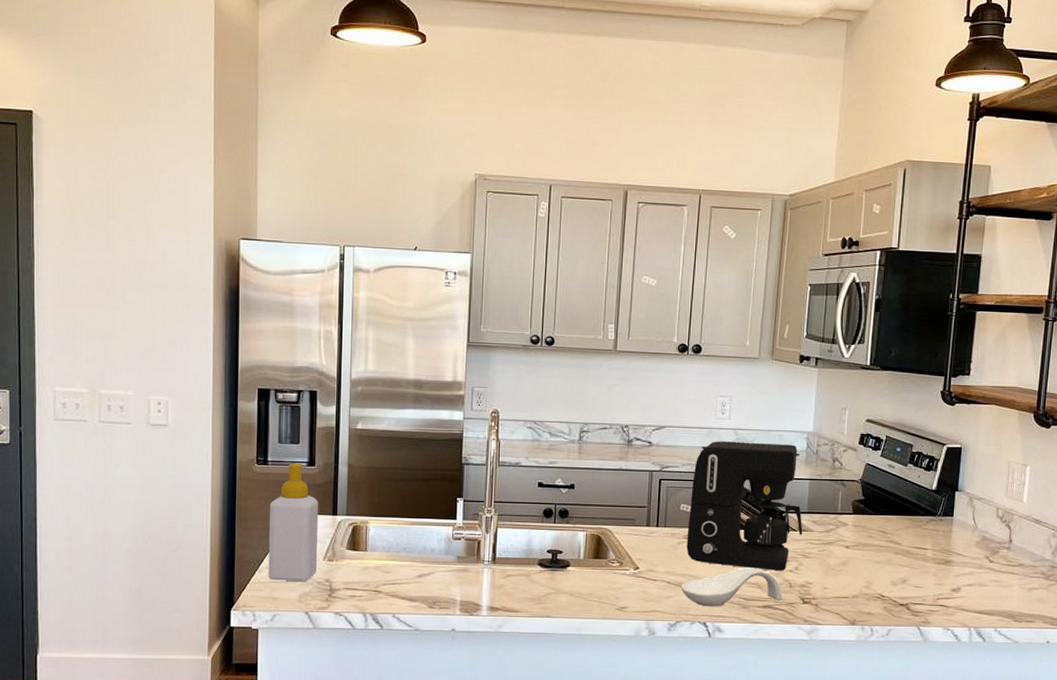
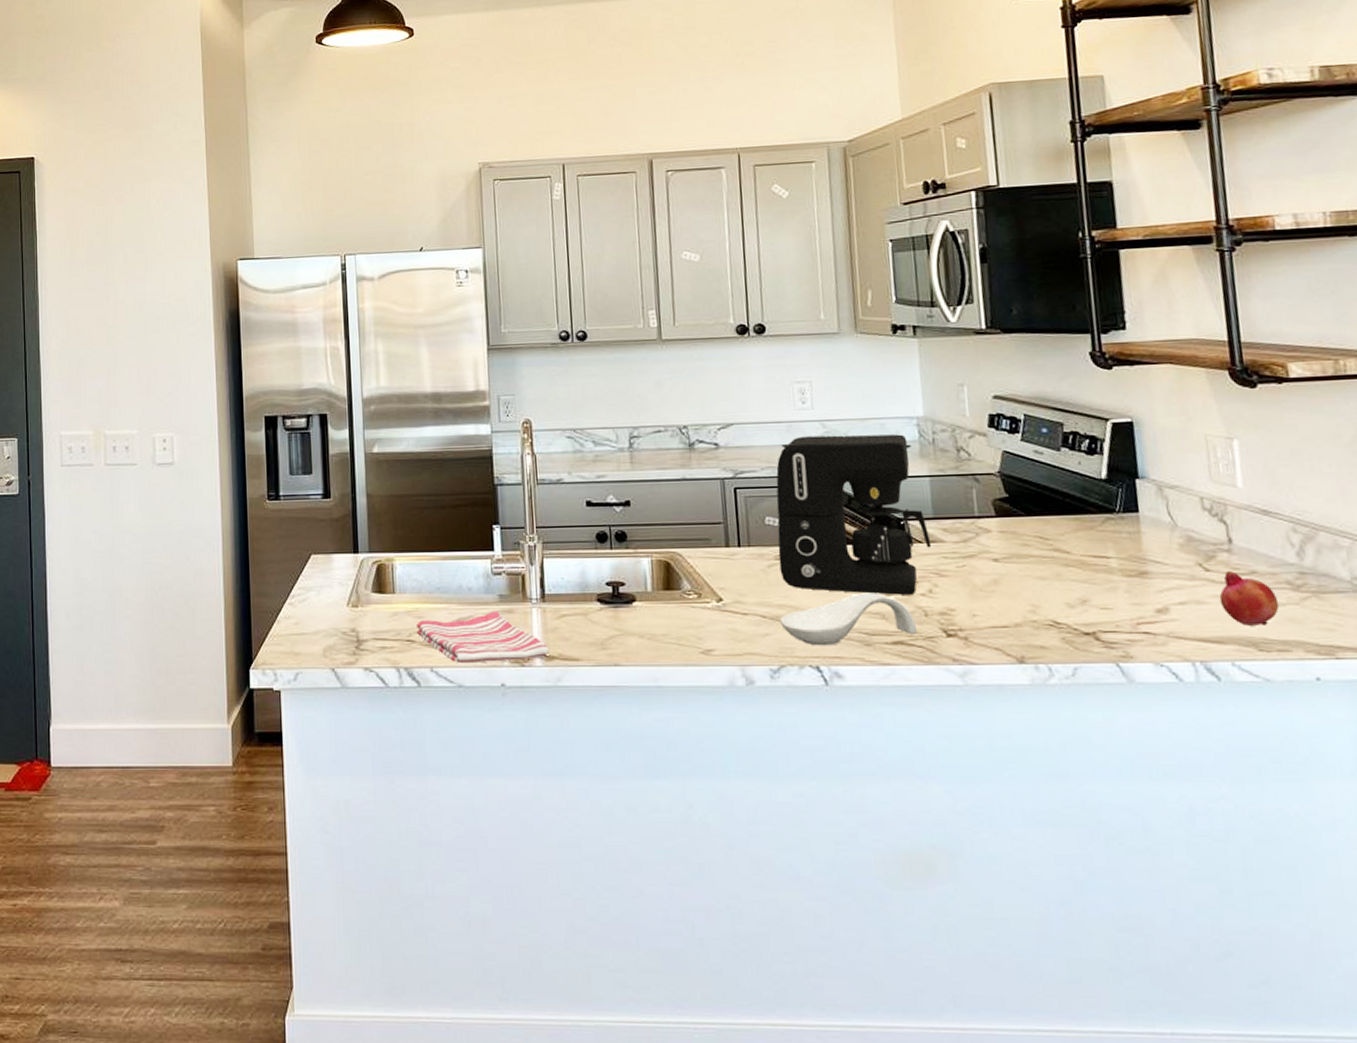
soap bottle: present [268,462,319,581] -> none [284,495,340,632]
dish towel: none [384,569,494,612] -> present [417,610,549,664]
fruit: none [995,563,1034,603] -> present [1219,571,1280,626]

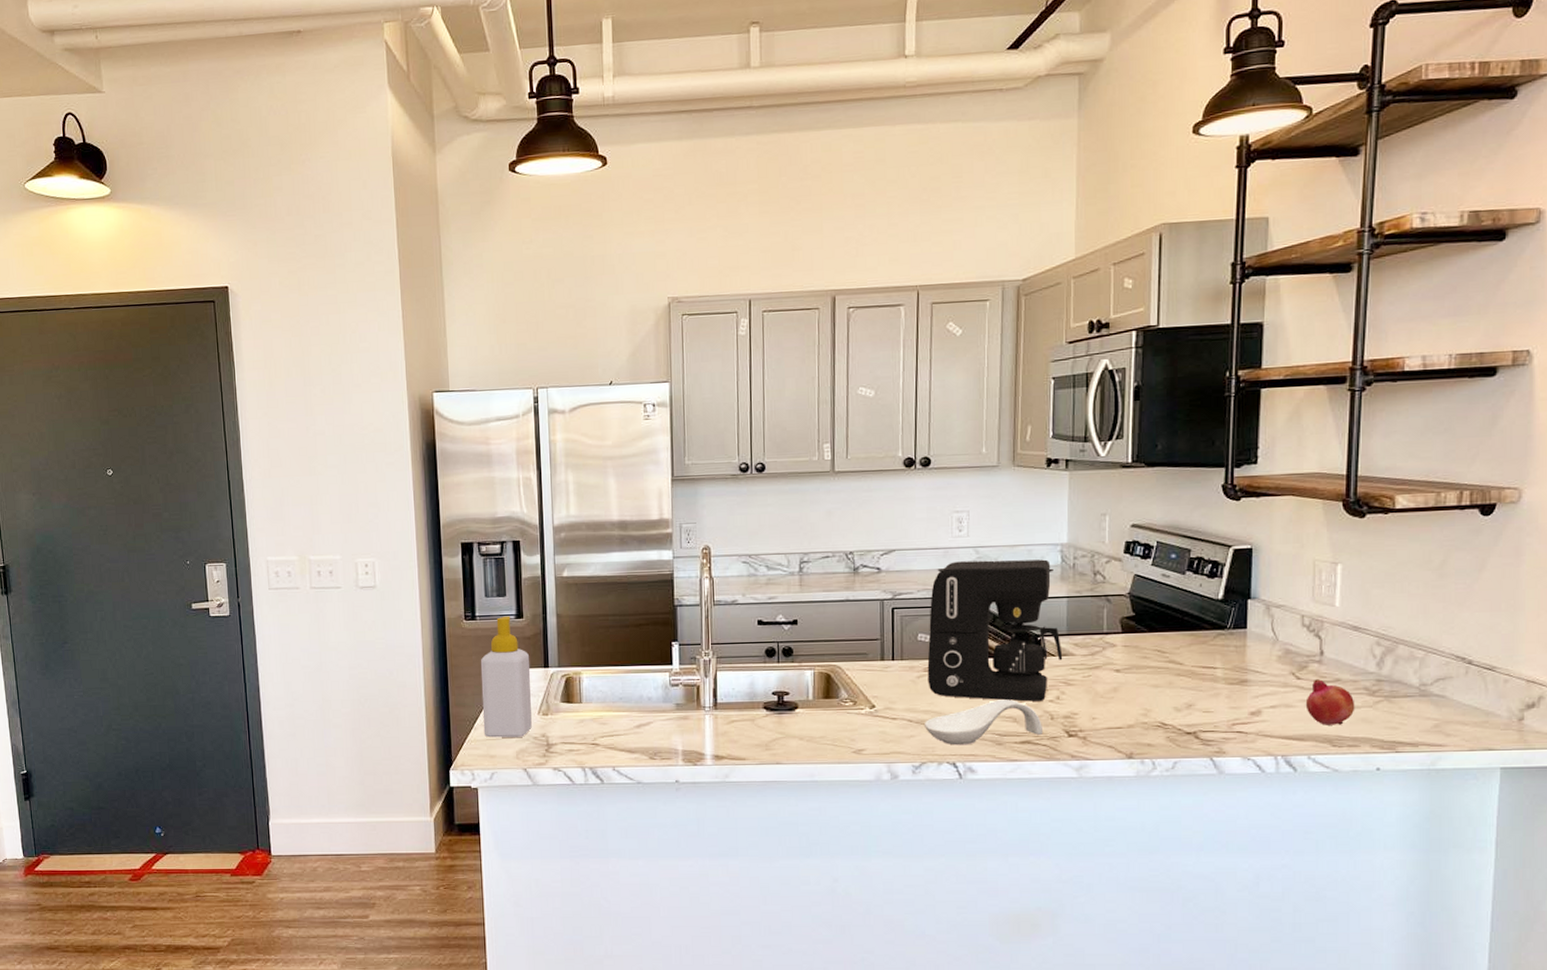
soap bottle: none [284,495,340,632] -> present [480,616,532,738]
dish towel: present [417,610,549,664] -> none [601,717,719,764]

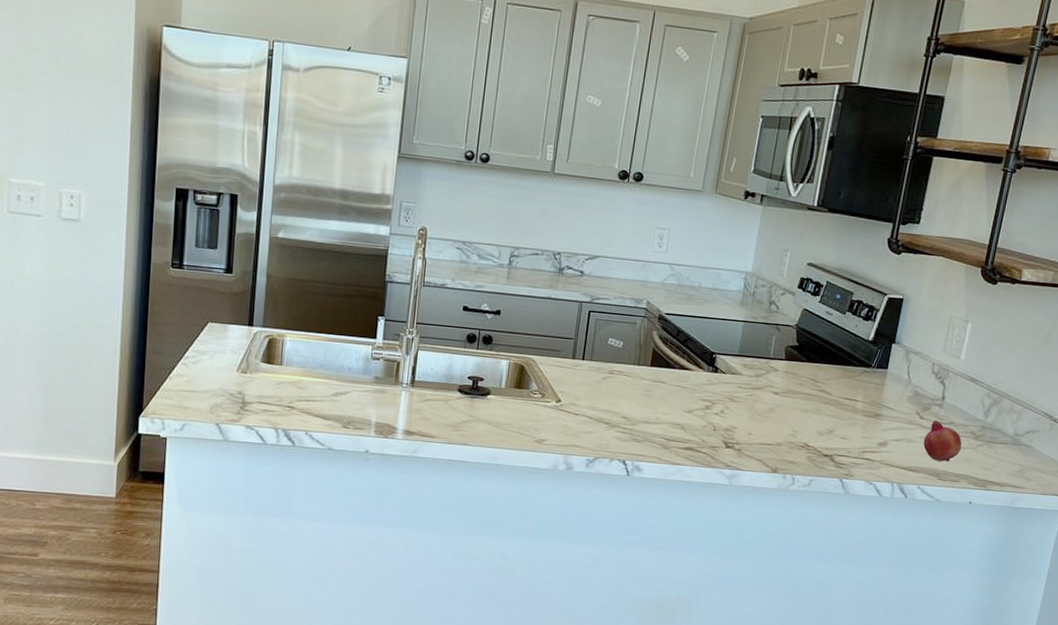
soap bottle: present [480,616,532,738] -> none [179,268,235,392]
spoon rest: present [925,699,1042,746] -> none [603,407,706,446]
coffee maker: present [927,559,1063,702] -> none [611,275,736,413]

